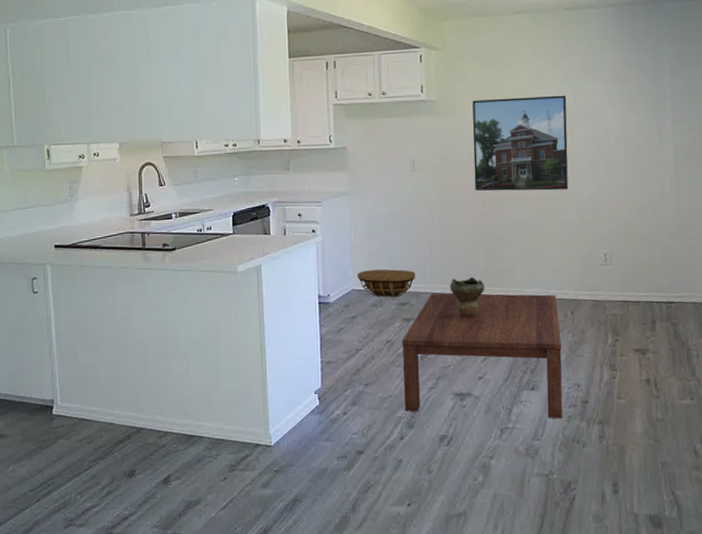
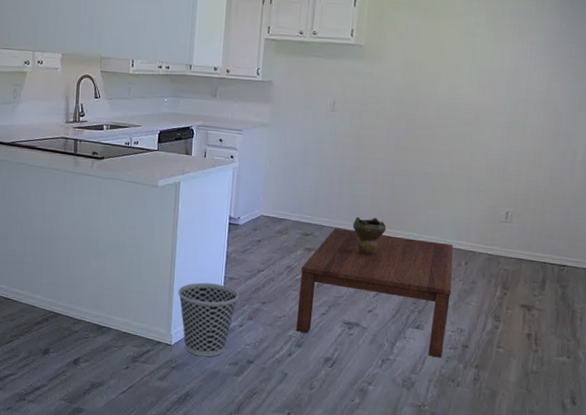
wastebasket: none [272,370,339,454] -> present [178,282,240,357]
basket: present [357,269,416,297] -> none [267,199,323,227]
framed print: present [472,95,569,191] -> none [390,49,494,147]

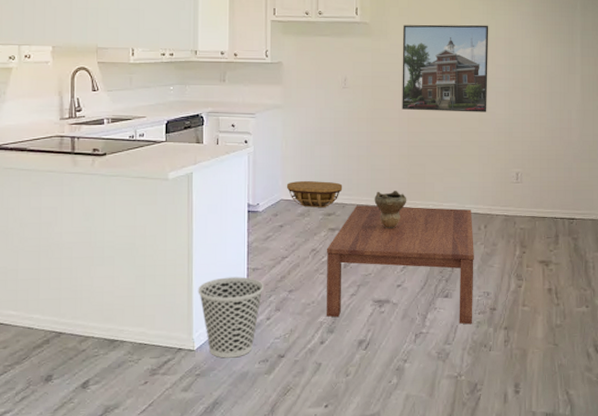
basket: none [267,199,323,227] -> present [286,180,343,207]
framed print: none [390,49,494,147] -> present [402,24,489,112]

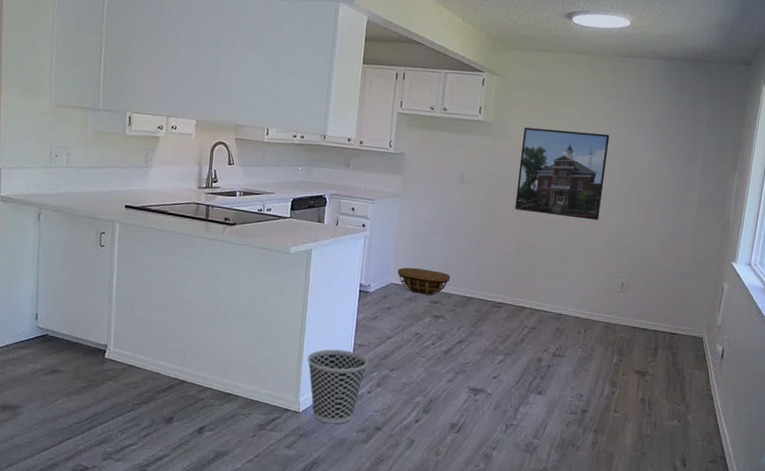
coffee table: present [326,205,474,325] -> none [424,297,574,423]
decorative bowl: present [374,191,407,229] -> none [479,285,511,323]

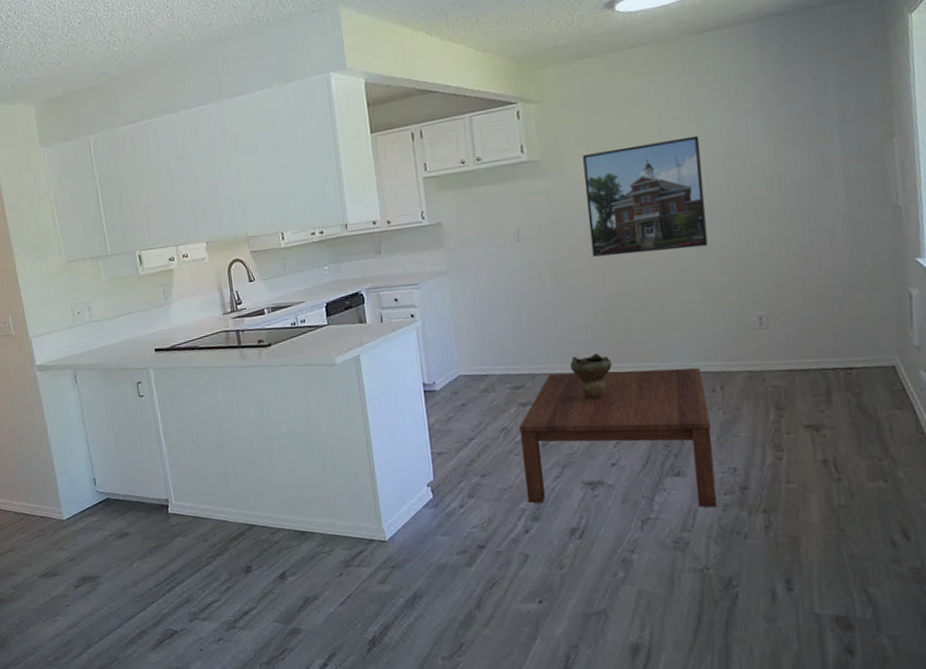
wastebasket: present [307,349,369,424] -> none [381,462,453,550]
basket: present [397,267,451,295] -> none [463,350,530,382]
coffee table: none [424,297,574,423] -> present [518,368,717,508]
decorative bowl: none [479,285,511,323] -> present [570,353,613,400]

